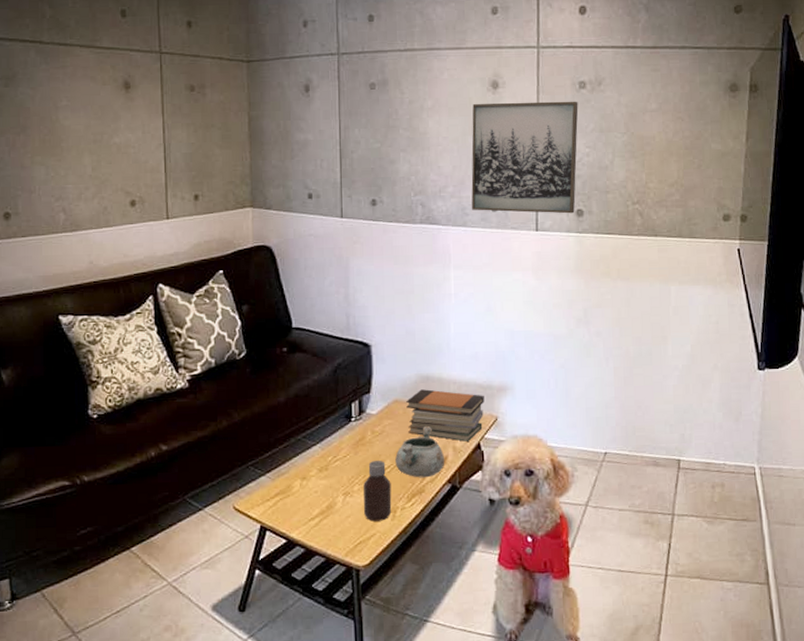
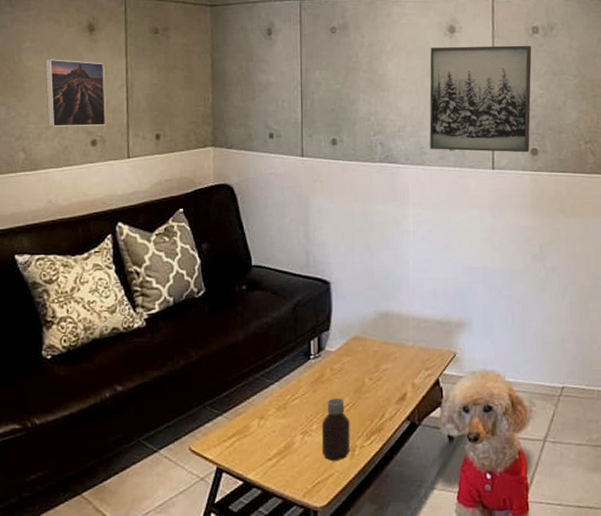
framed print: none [82,118,145,187] -> present [45,59,106,127]
decorative bowl: present [395,425,445,478] -> none [354,362,404,416]
book stack: present [406,389,484,442] -> none [365,326,443,378]

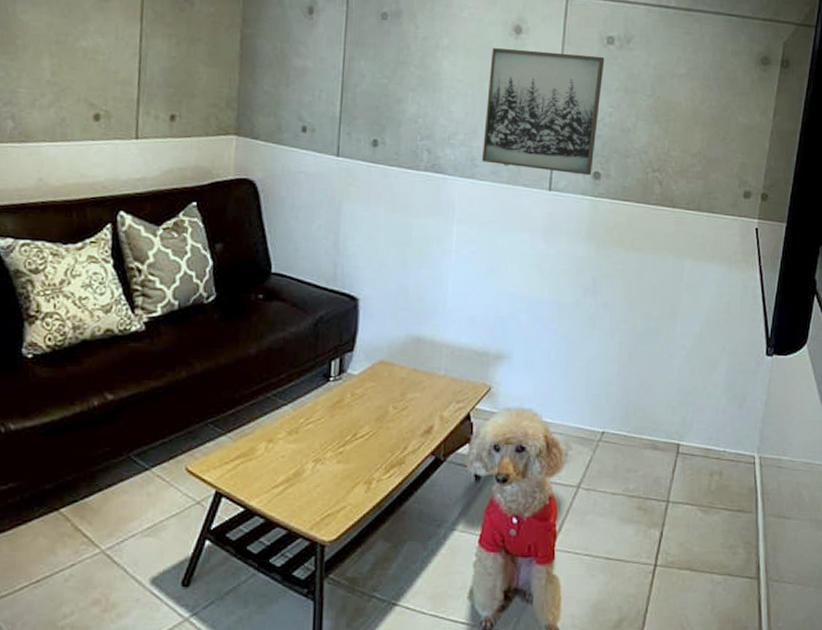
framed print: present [45,59,106,127] -> none [42,14,115,99]
bottle: present [321,398,351,461] -> none [334,426,368,493]

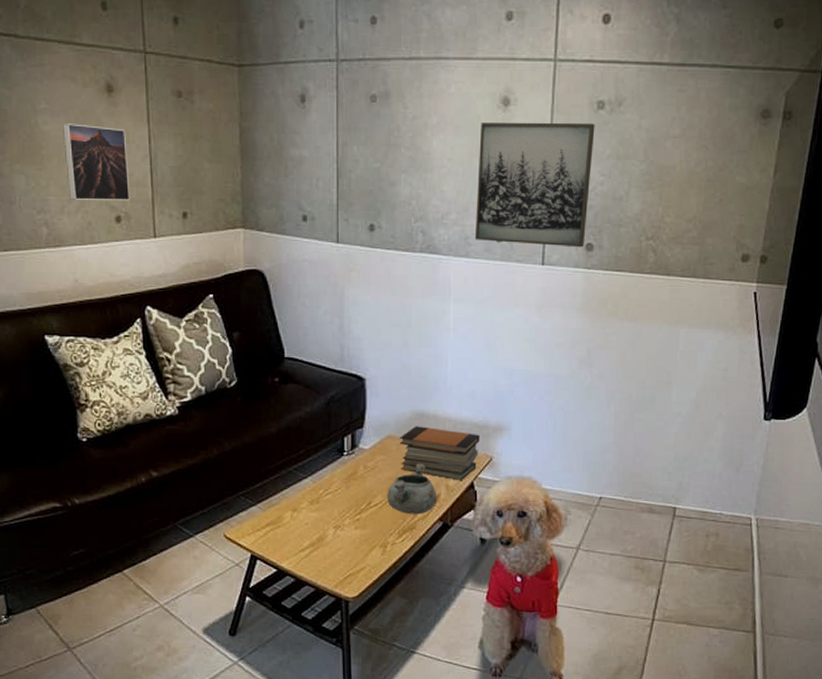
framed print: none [42,14,115,99] -> present [62,123,130,200]
decorative bowl: none [375,391,431,448] -> present [387,463,438,515]
book stack: none [392,351,479,411] -> present [400,426,480,480]

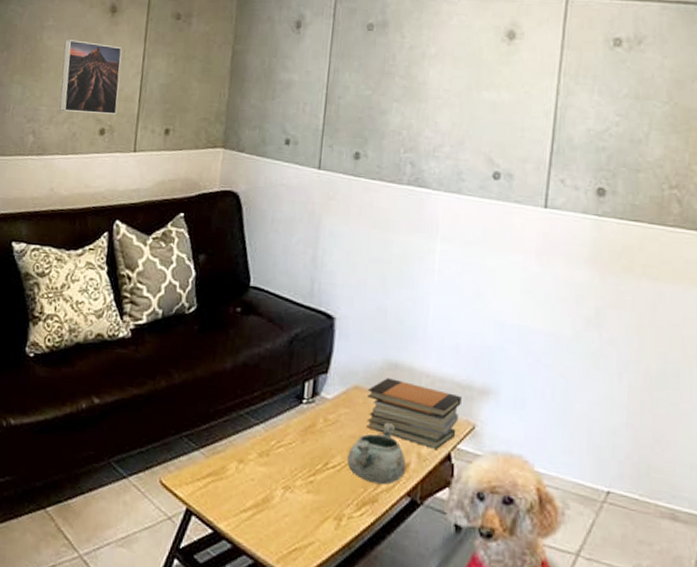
wall art: present [474,122,595,248] -> none [468,55,611,192]

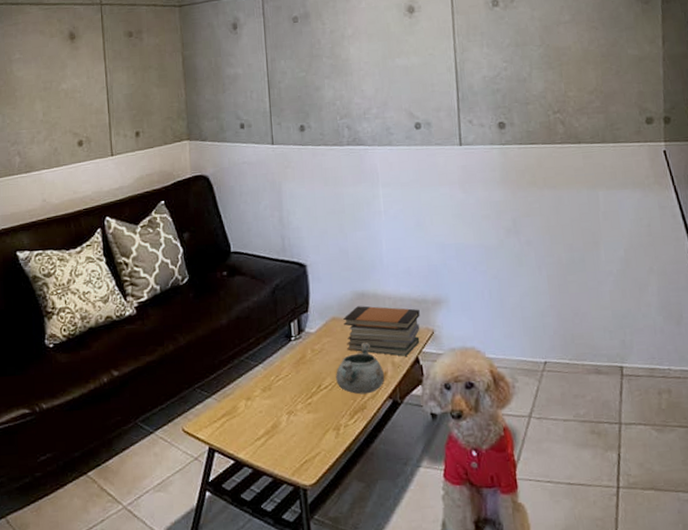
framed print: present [59,39,122,114] -> none [33,67,91,131]

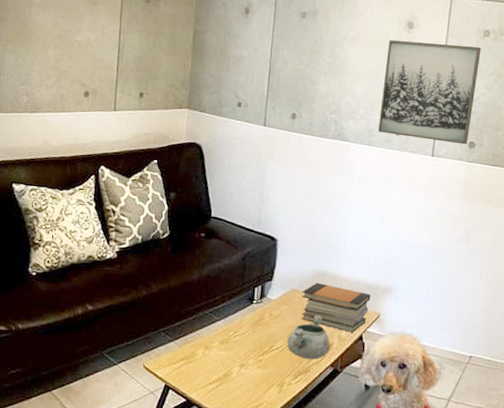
wall art: none [391,18,497,130] -> present [377,40,481,145]

